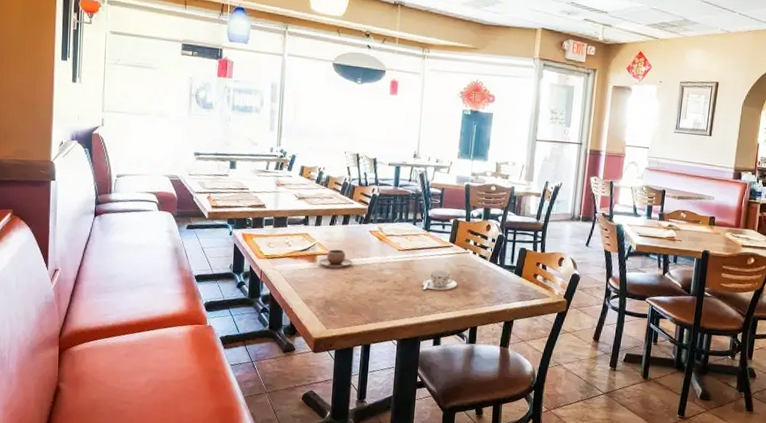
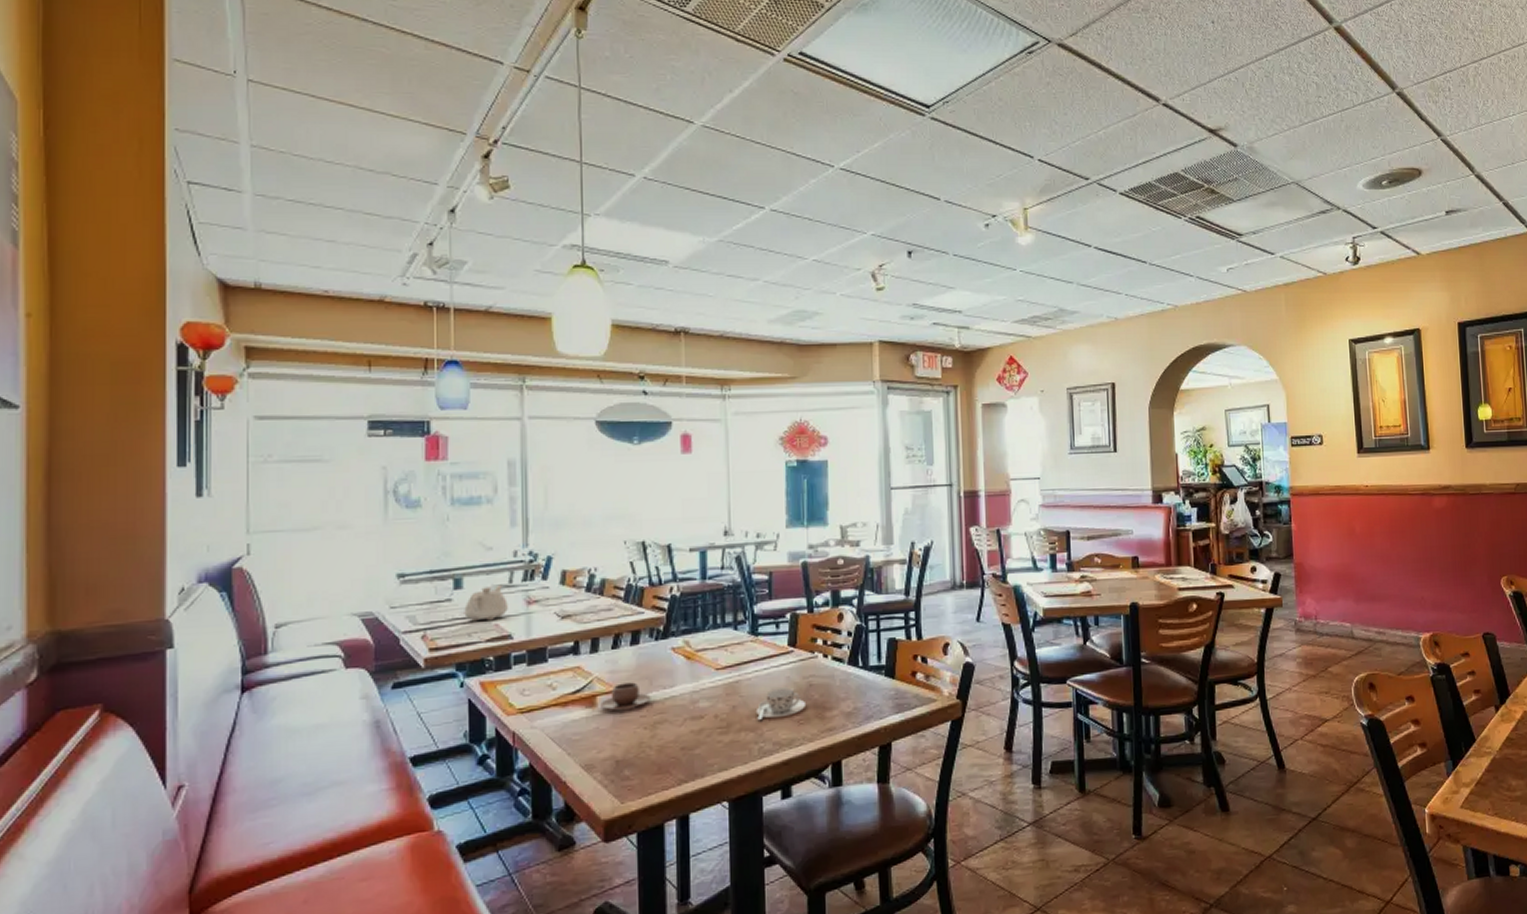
teapot: none [235,169,264,194] -> present [464,584,508,622]

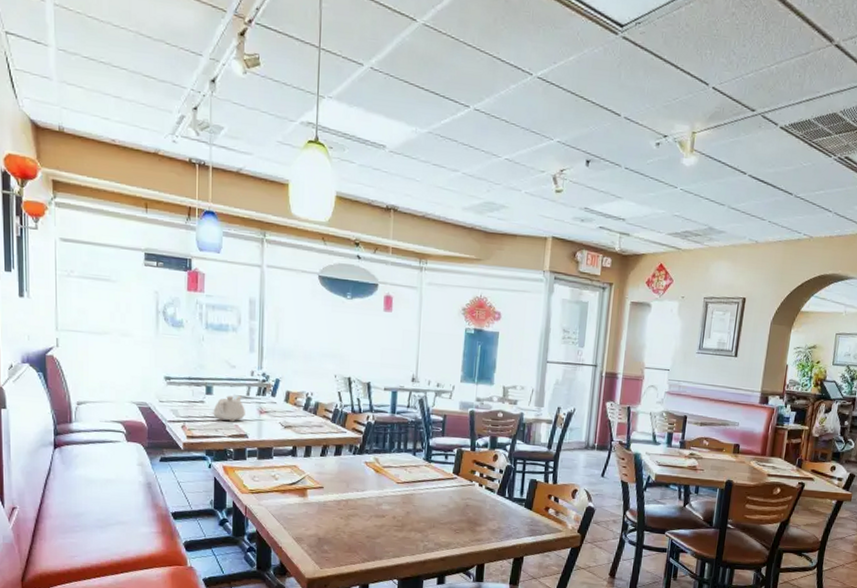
teacup: present [601,682,651,711] -> none [310,482,347,503]
teacup: present [755,687,807,720] -> none [424,504,463,526]

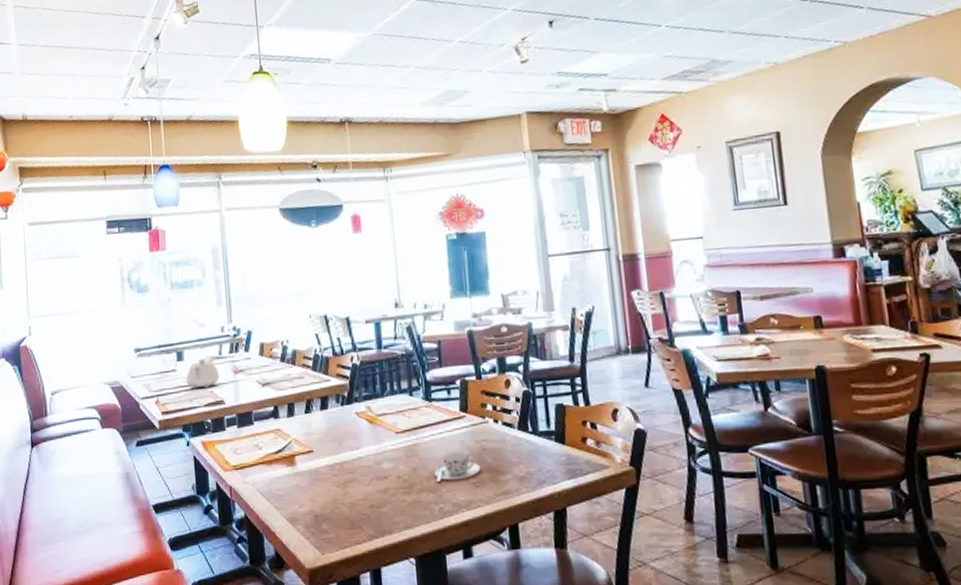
teacup: none [424,504,463,526] -> present [434,451,481,481]

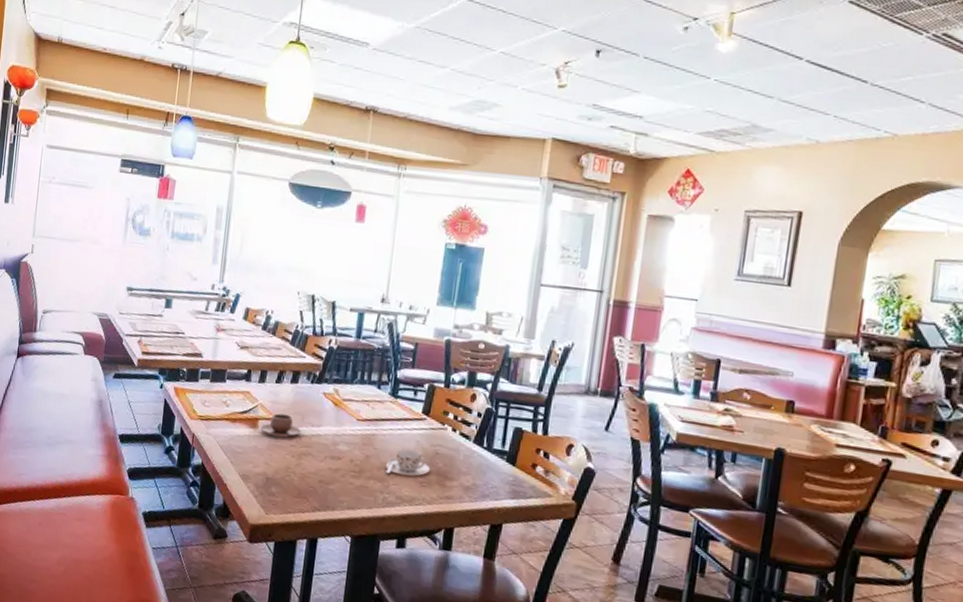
teapot: present [186,356,220,389] -> none [170,310,203,339]
teacup: none [299,444,341,470] -> present [261,413,301,438]

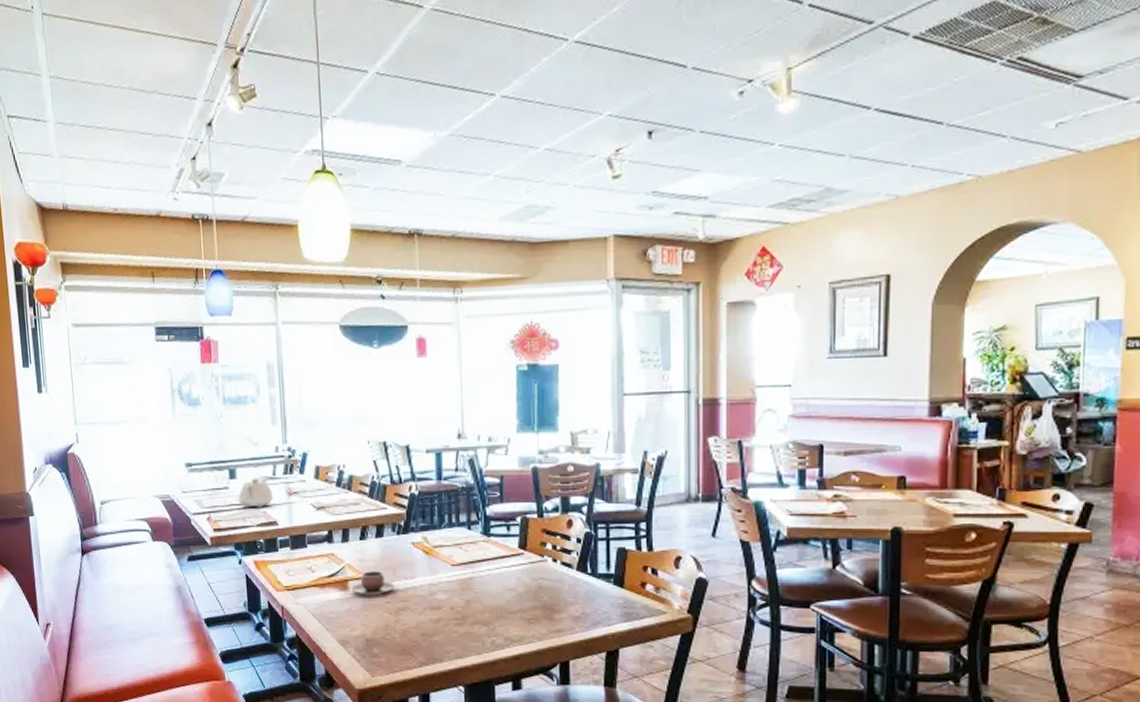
teapot: none [170,310,203,339] -> present [238,476,273,508]
teacup: present [385,449,431,477] -> none [488,587,536,616]

